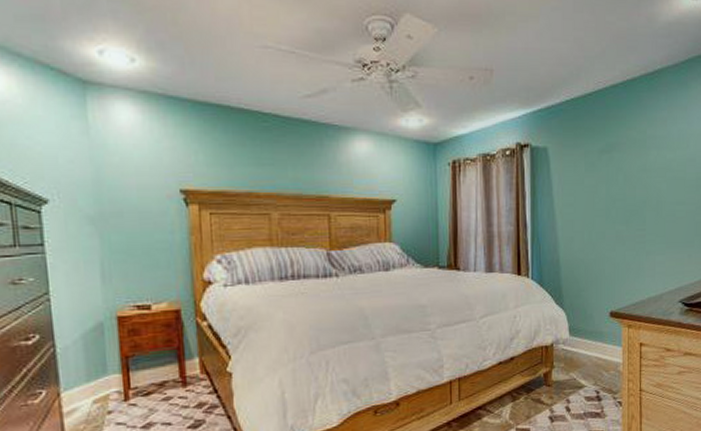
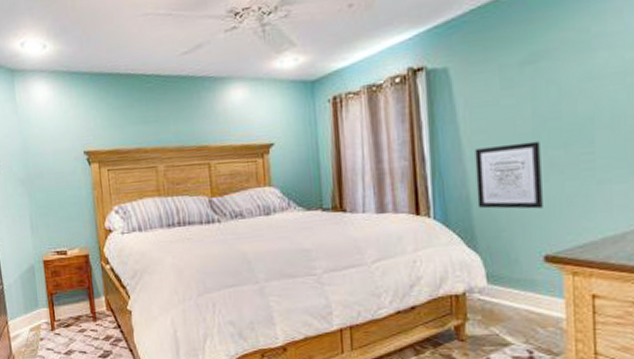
wall art: none [565,217,610,273] -> present [475,141,543,209]

